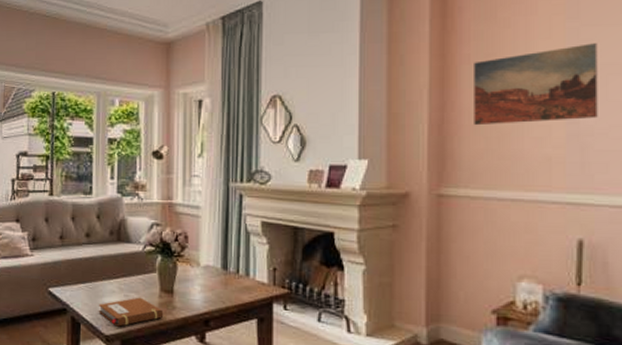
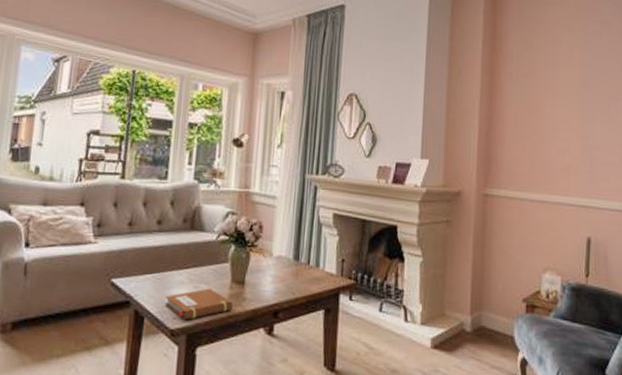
wall art: present [474,43,598,126] -> none [513,73,603,136]

